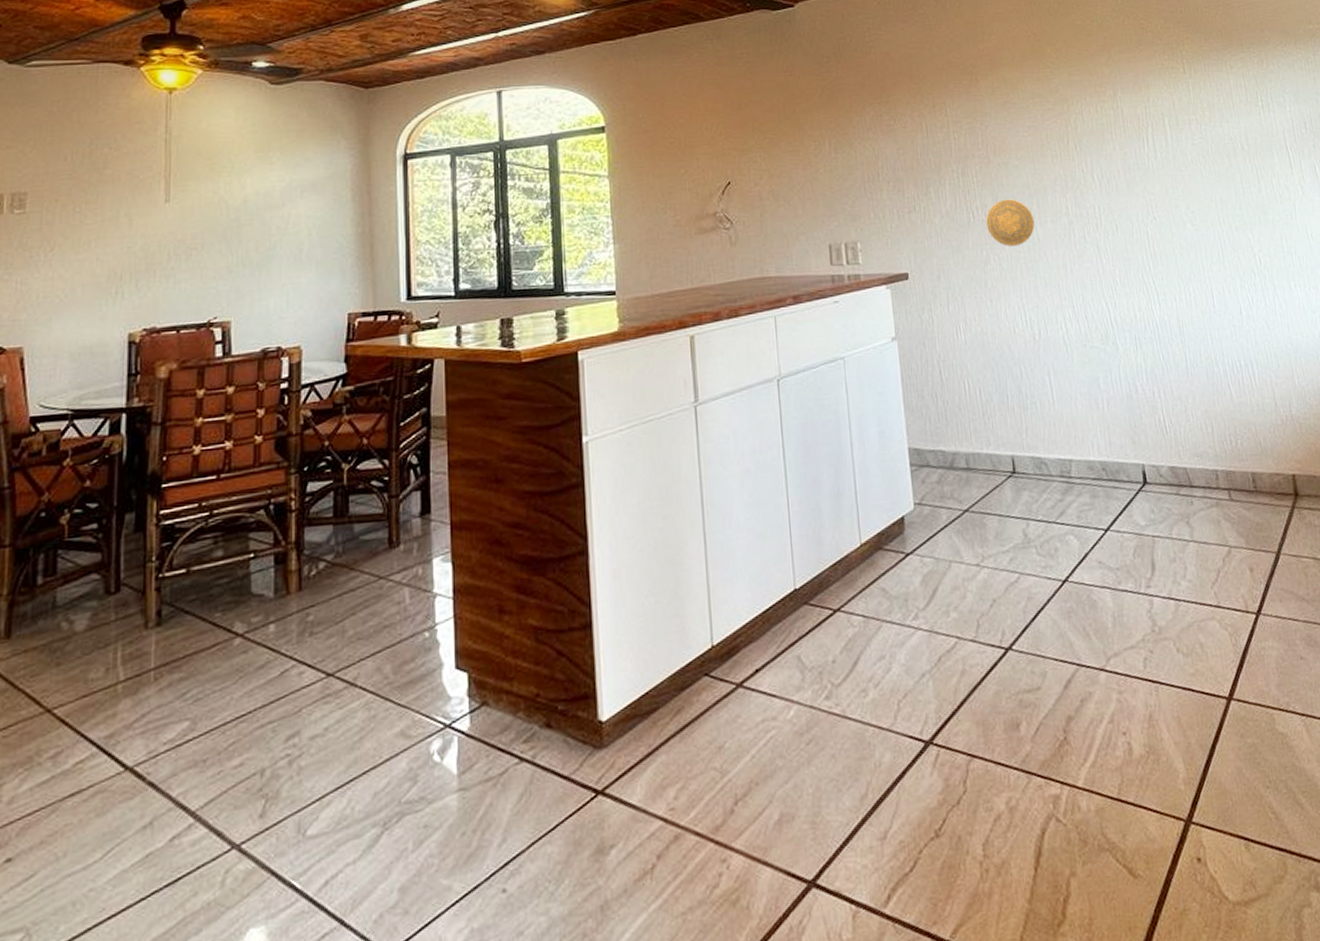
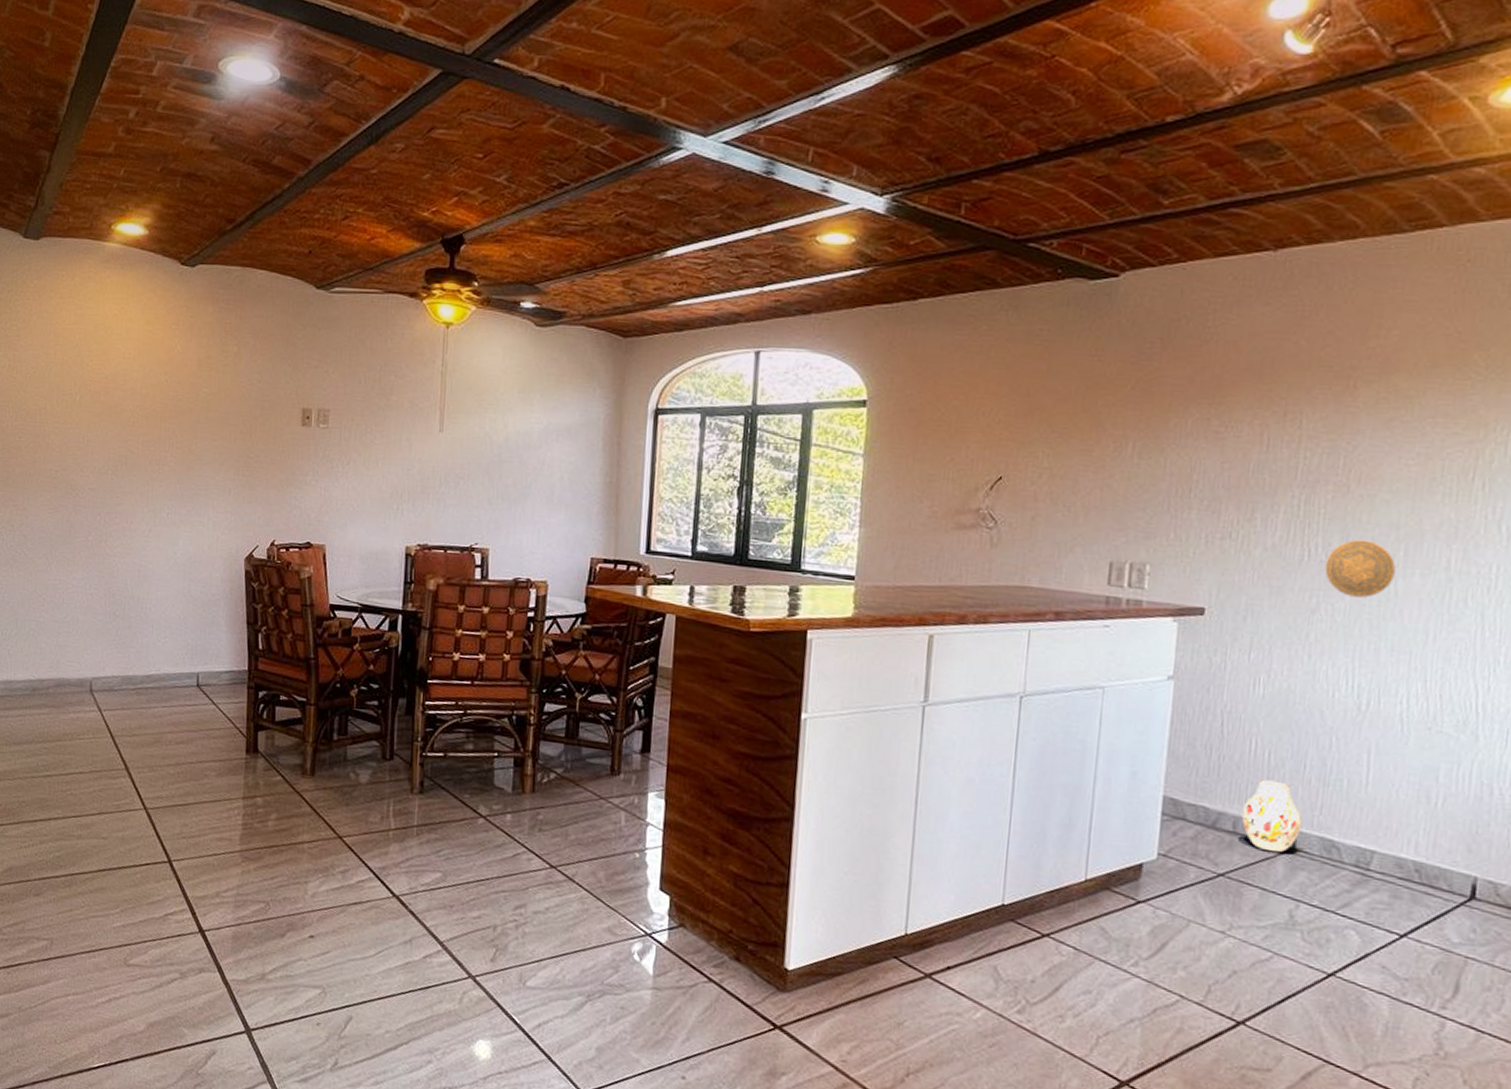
vase: none [970,414,1017,480] -> present [1241,779,1303,853]

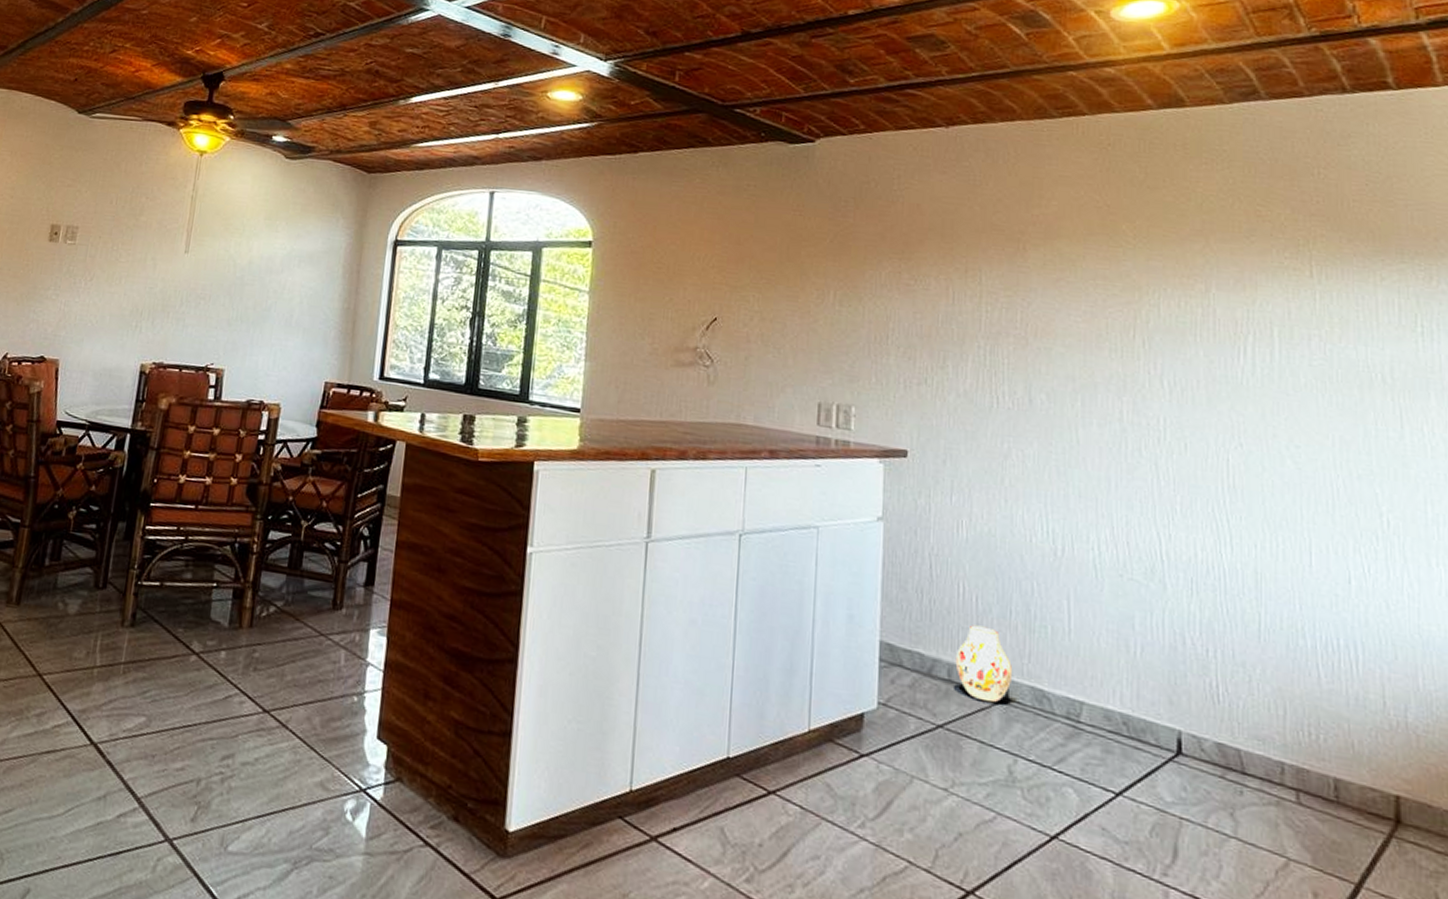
decorative plate: present [1325,539,1396,598] -> none [1013,389,1075,445]

